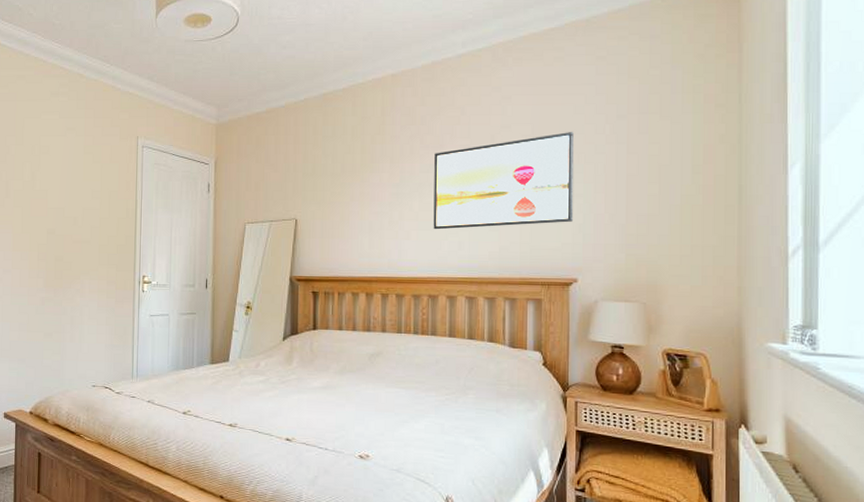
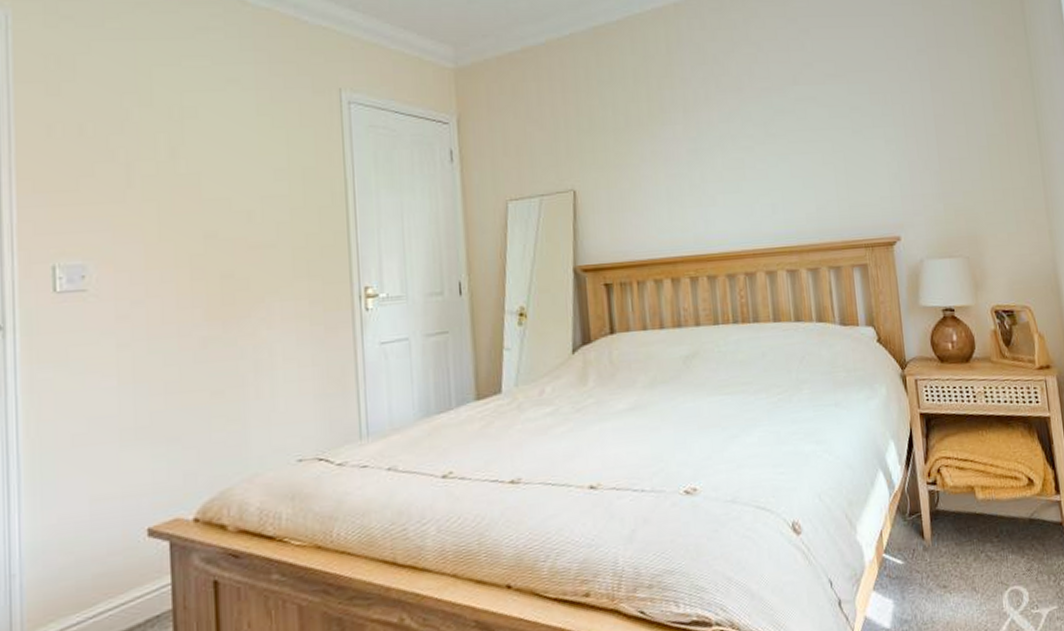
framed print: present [433,132,574,230] -> none [733,69,889,192]

